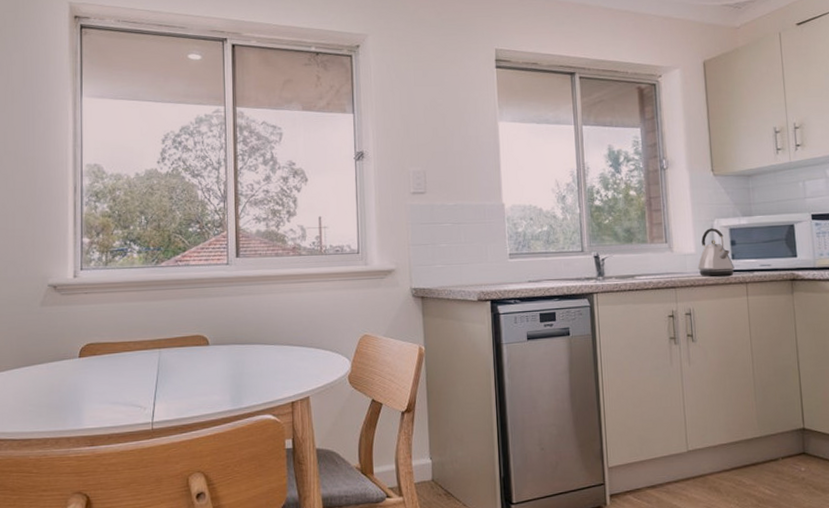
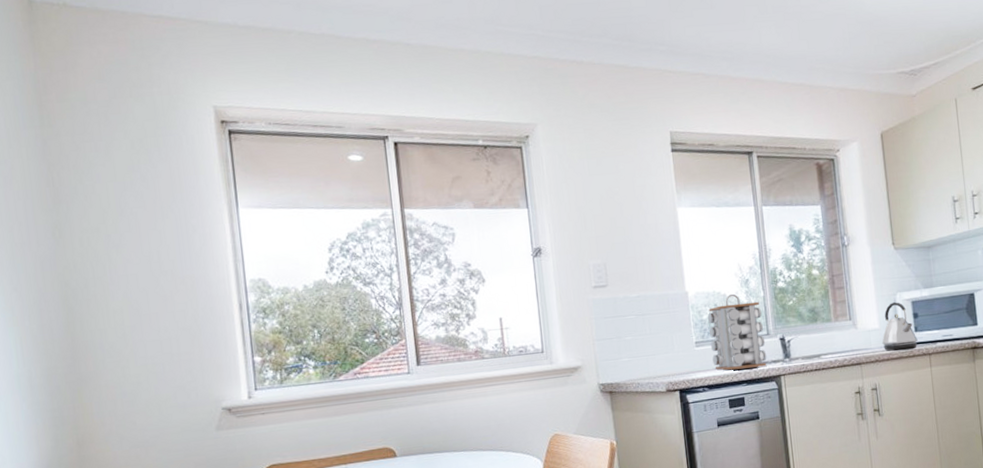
spice rack: none [522,208,581,286] -> present [707,293,767,372]

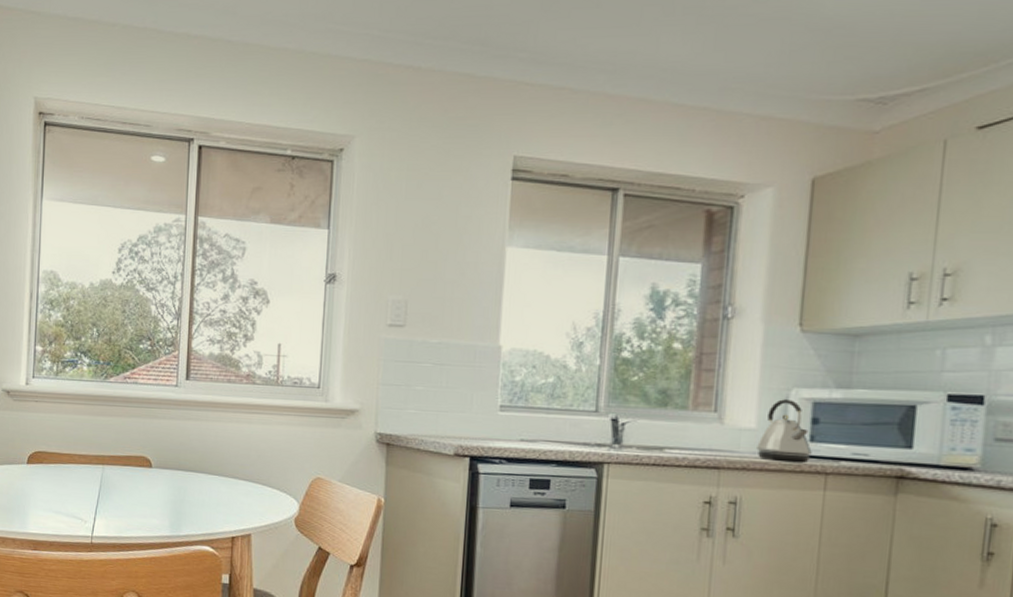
spice rack: present [707,293,767,372] -> none [518,356,593,449]

